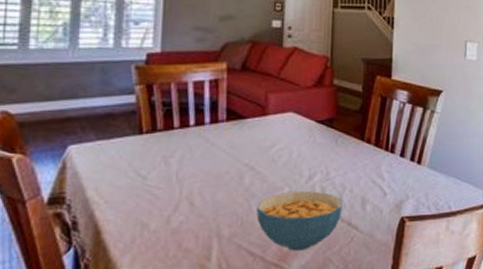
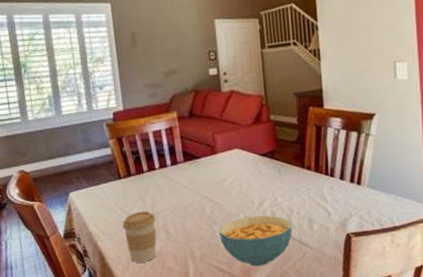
coffee cup: none [133,176,180,241] -> present [122,211,157,263]

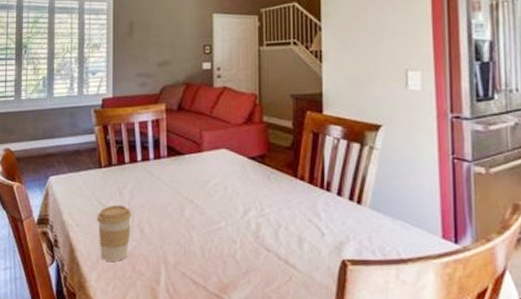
cereal bowl: present [218,215,292,267] -> none [196,225,279,285]

